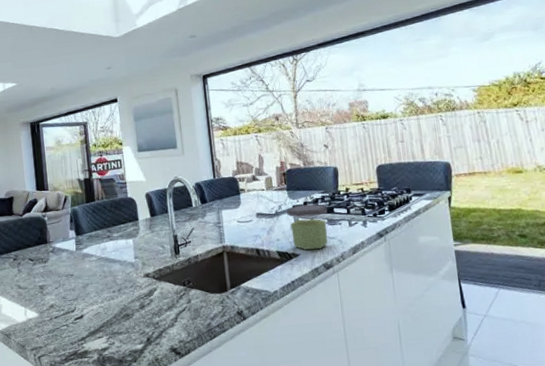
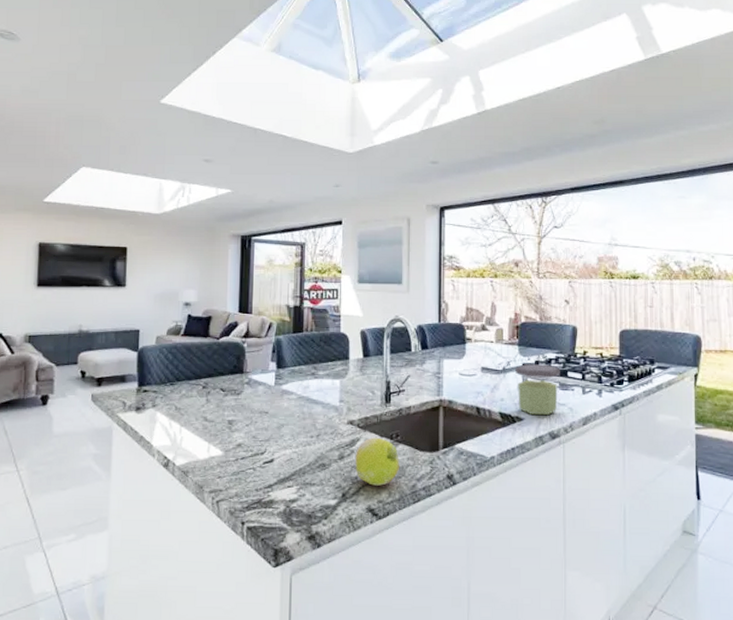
fruit: none [154,285,195,328] -> present [355,437,400,486]

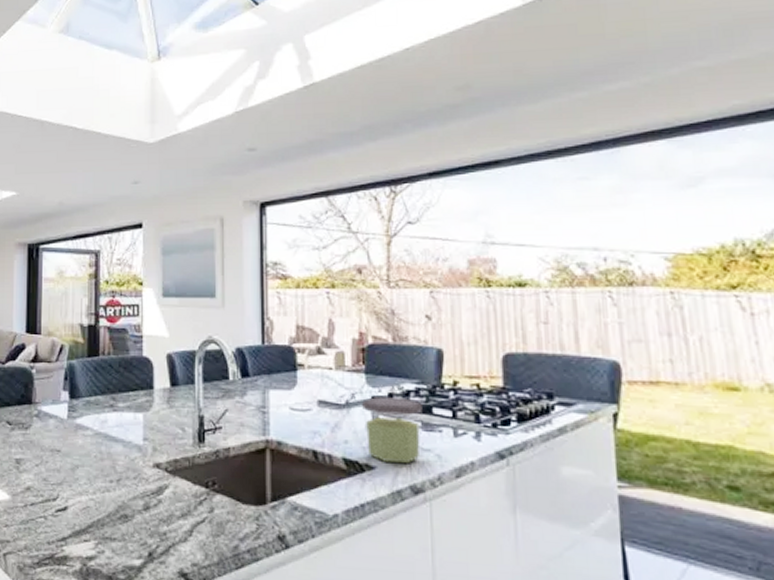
fruit: present [355,437,400,486] -> none [164,484,219,545]

